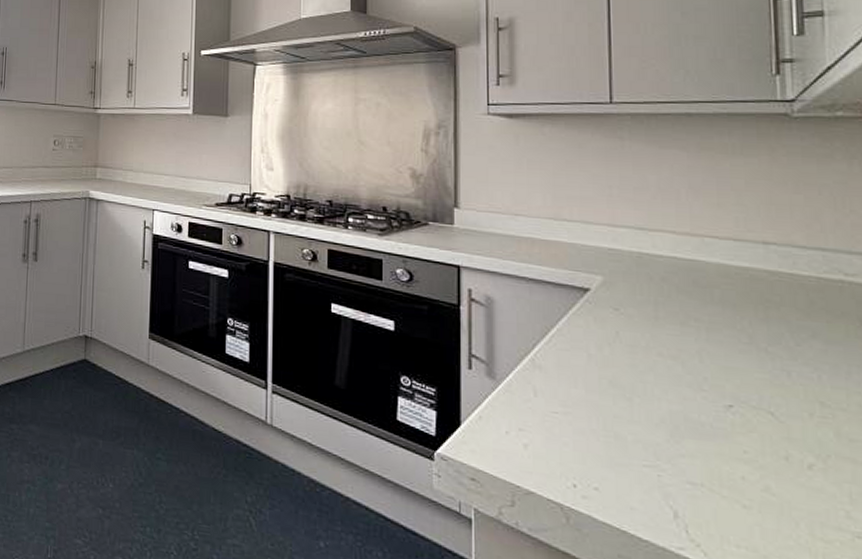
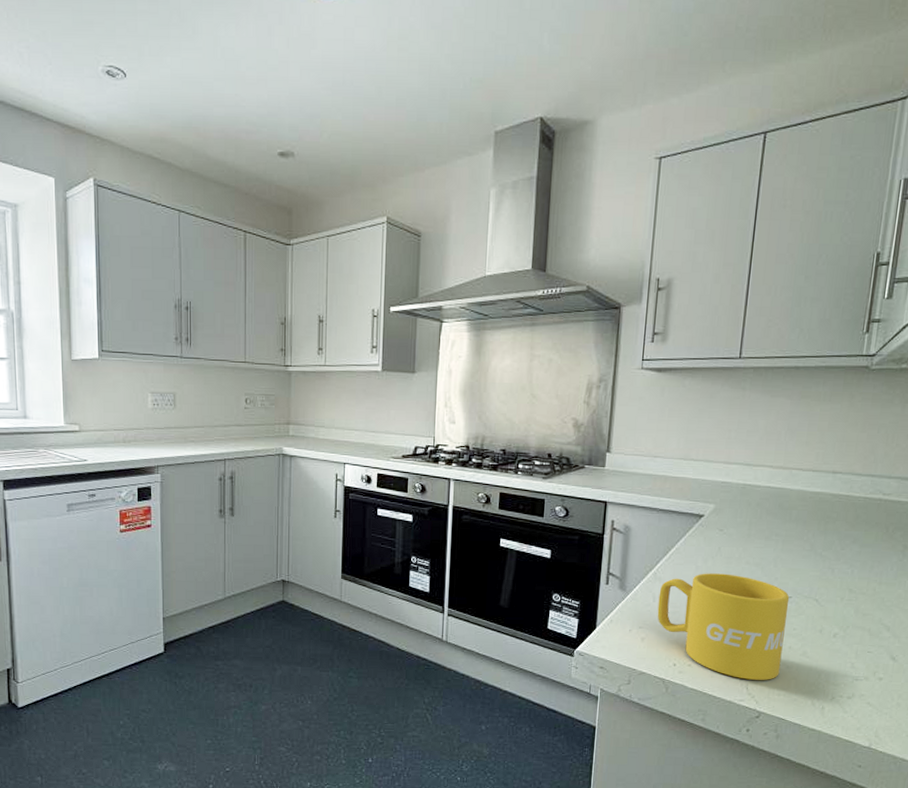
mug: none [541,363,733,523] -> present [657,573,790,680]

